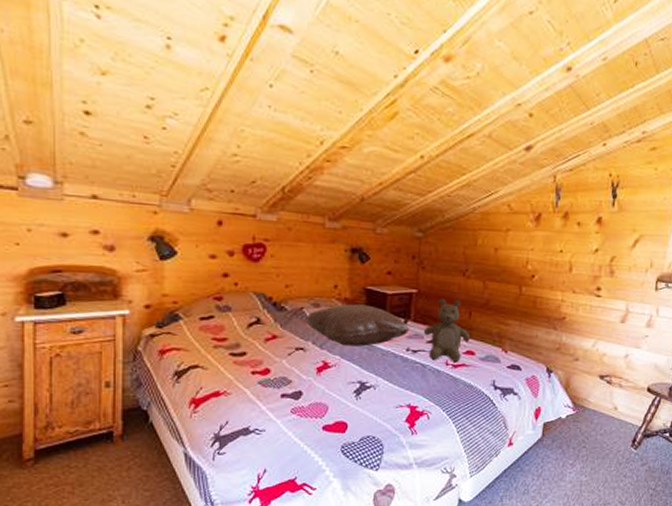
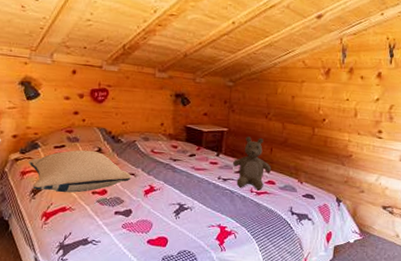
pillow: none [168,321,301,374] -> present [28,150,132,193]
pillow: present [305,304,410,347] -> none [137,138,222,174]

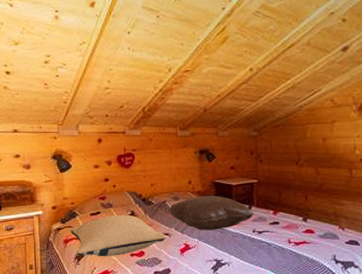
pillow: none [137,138,222,174] -> present [168,195,254,230]
teddy bear: present [232,136,272,190] -> none [266,185,309,240]

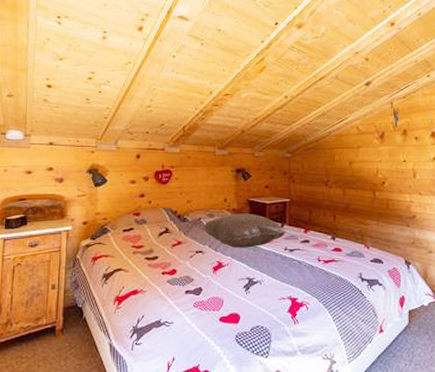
pillow: present [69,214,167,256] -> none [99,231,200,275]

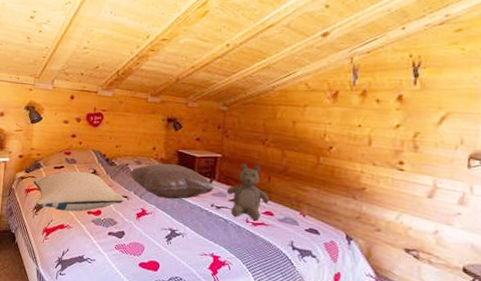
pillow: none [99,231,200,275] -> present [32,171,125,212]
teddy bear: none [297,205,337,258] -> present [226,163,270,220]

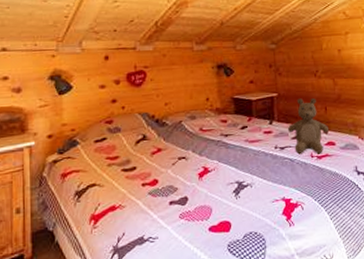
pillow: present [32,171,125,212] -> none [68,138,183,192]
pillow: present [130,163,215,200] -> none [184,112,276,151]

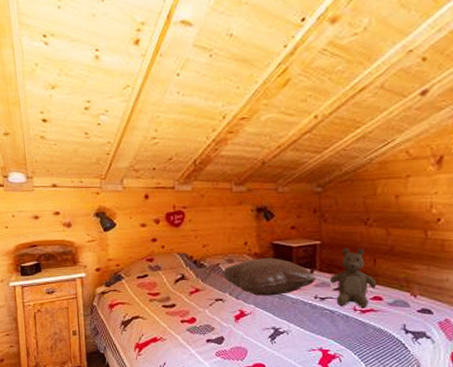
pillow: none [184,112,276,151] -> present [222,258,317,296]

